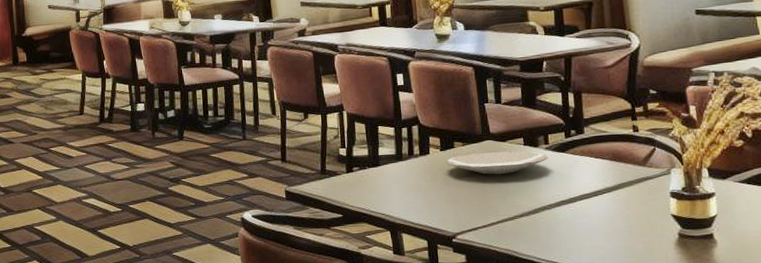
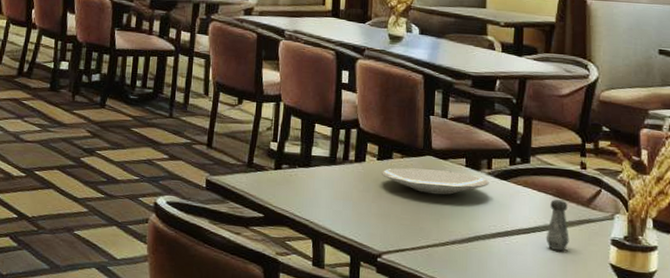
salt shaker: none [607,163,631,209] -> present [545,199,569,251]

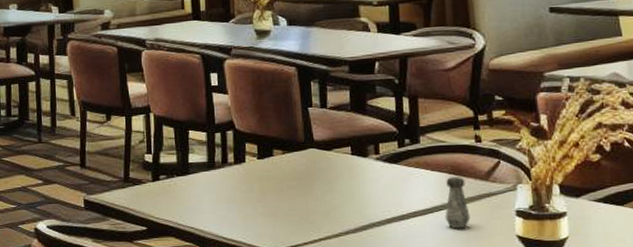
plate: present [381,168,489,196] -> none [263,161,378,187]

